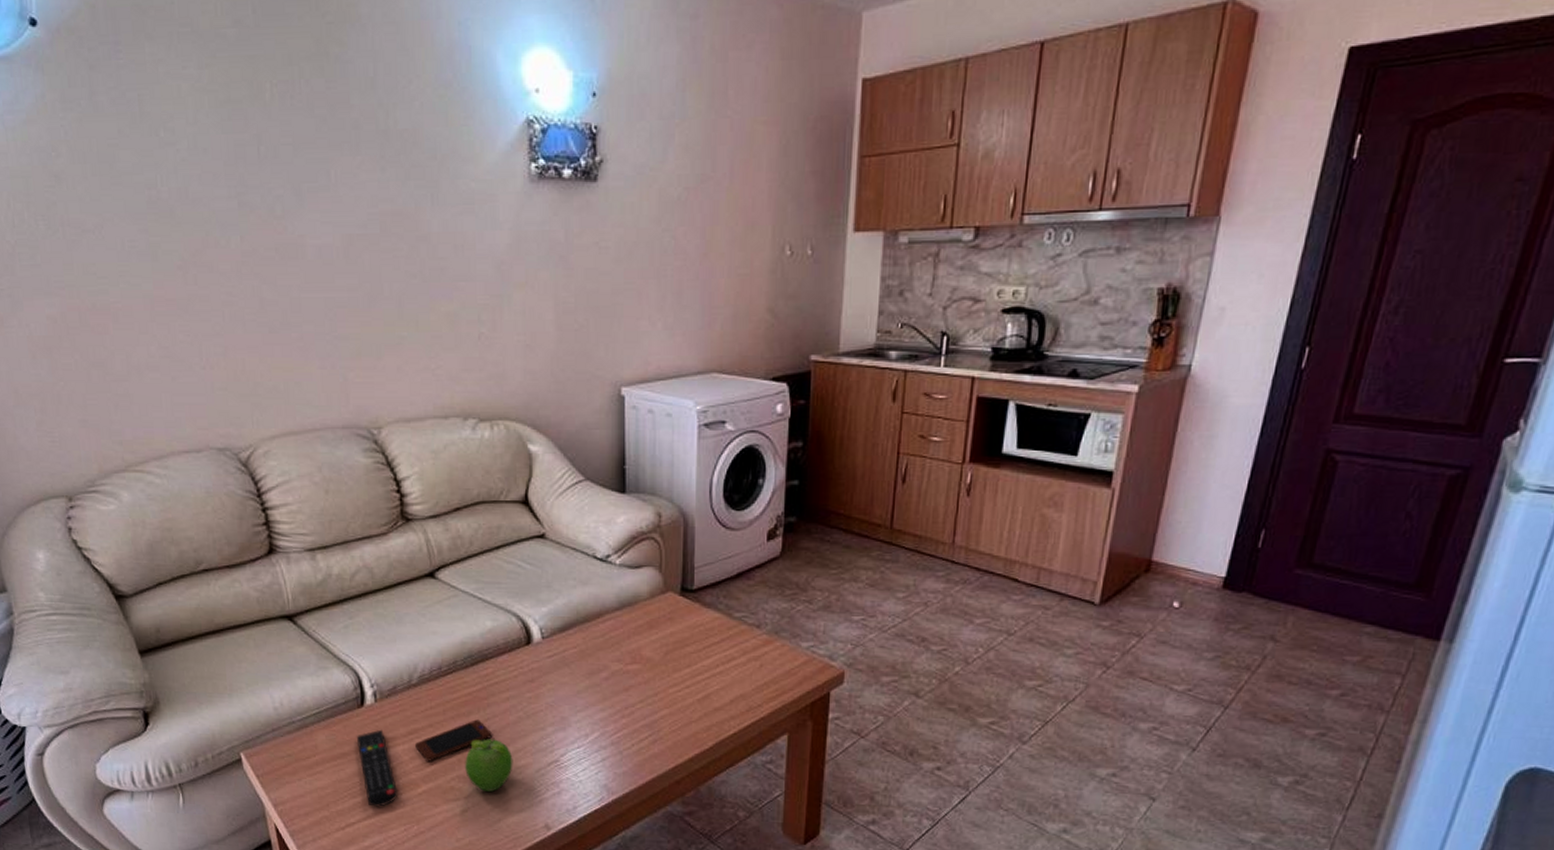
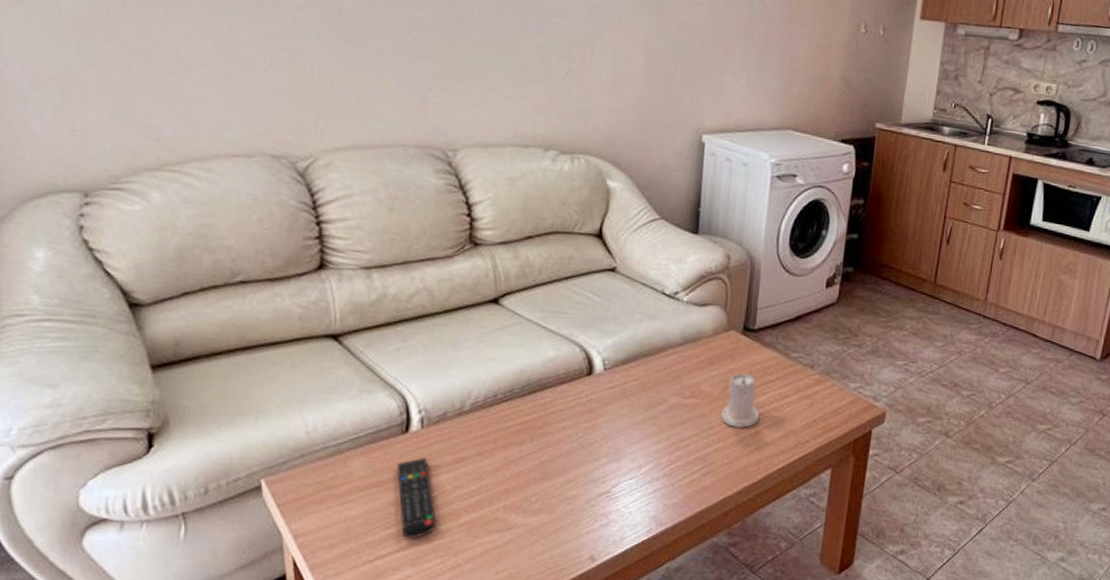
smartphone: present [414,719,493,761] -> none [460,449,545,491]
fruit: present [465,739,513,792] -> none [512,468,564,523]
candle: none [665,636,705,693] -> present [721,373,759,428]

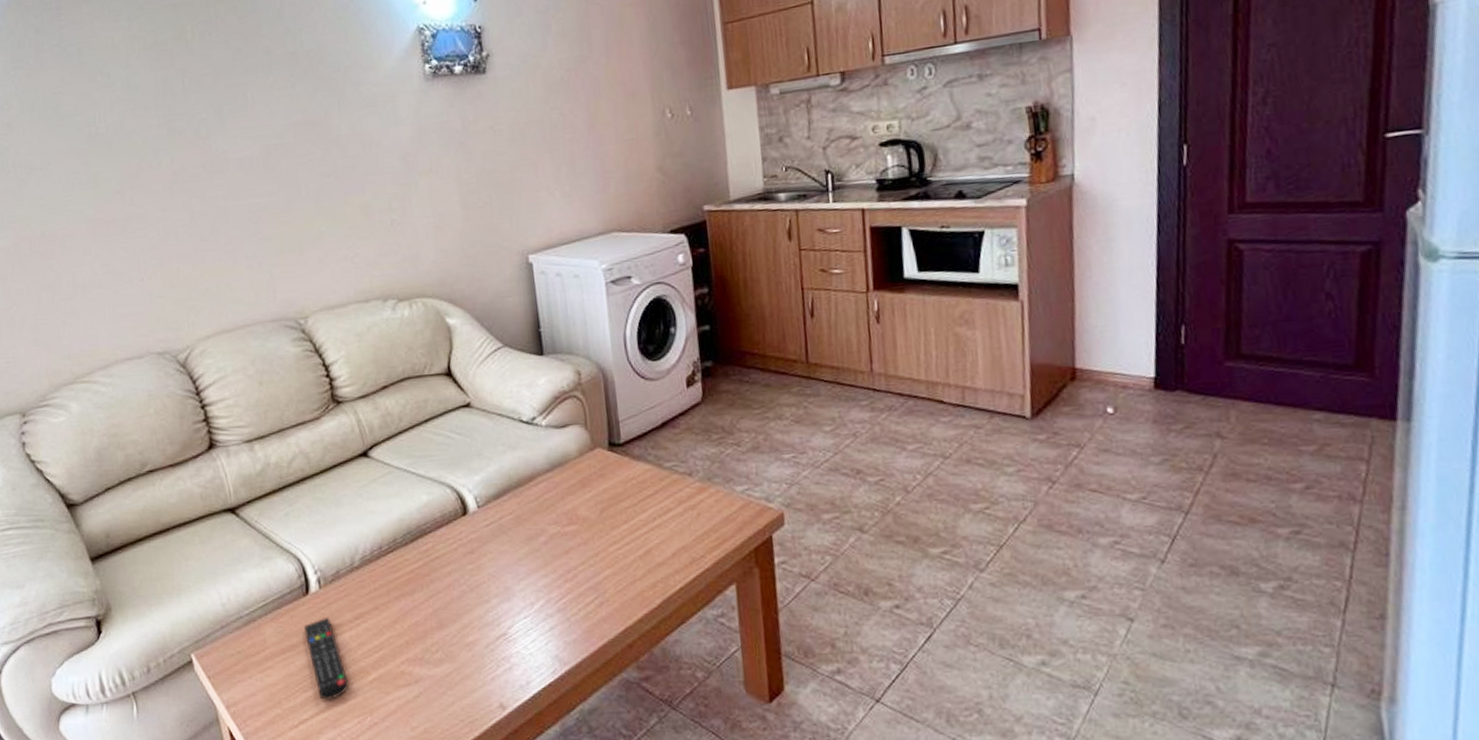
candle: present [721,373,759,428] -> none [603,491,644,551]

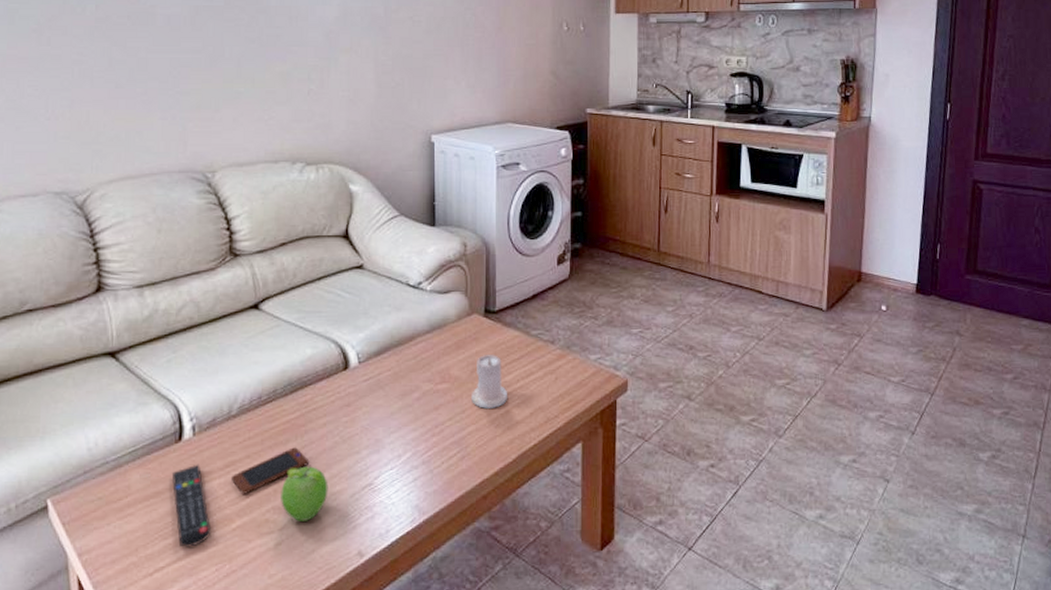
smartphone: none [361,597,439,646] -> present [230,447,310,494]
fruit: none [413,616,462,673] -> present [281,466,328,521]
candle: none [603,491,644,551] -> present [472,355,507,409]

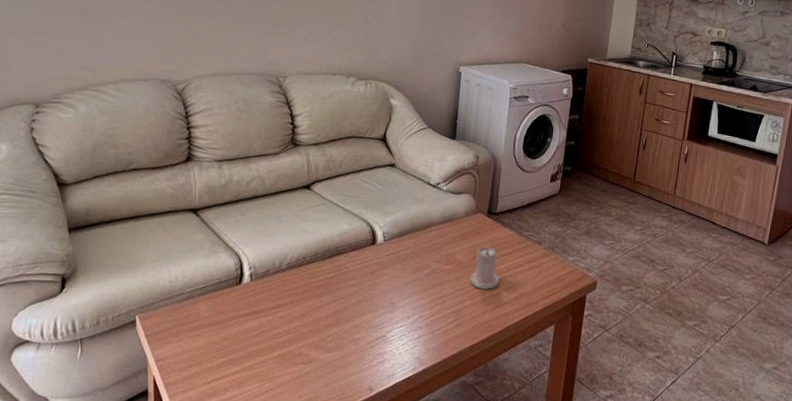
remote control: present [171,464,212,547] -> none [231,303,258,366]
smartphone: present [230,447,310,494] -> none [276,300,338,331]
fruit: present [281,466,328,521] -> none [313,315,351,358]

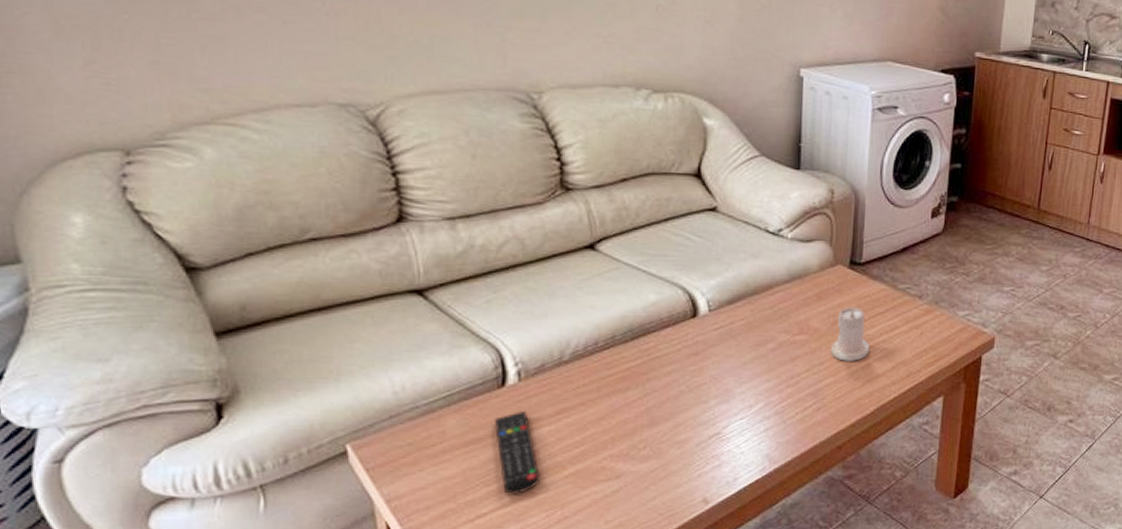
remote control: none [231,303,258,366] -> present [494,410,541,494]

